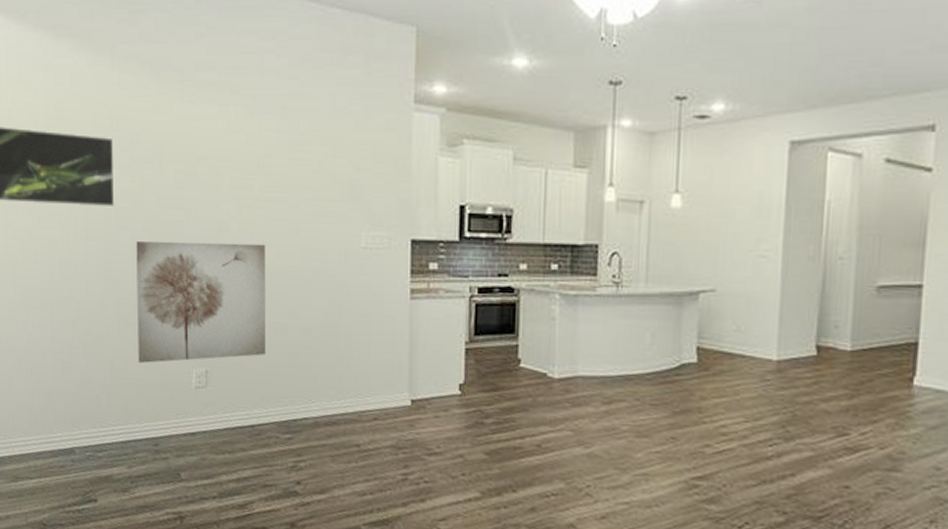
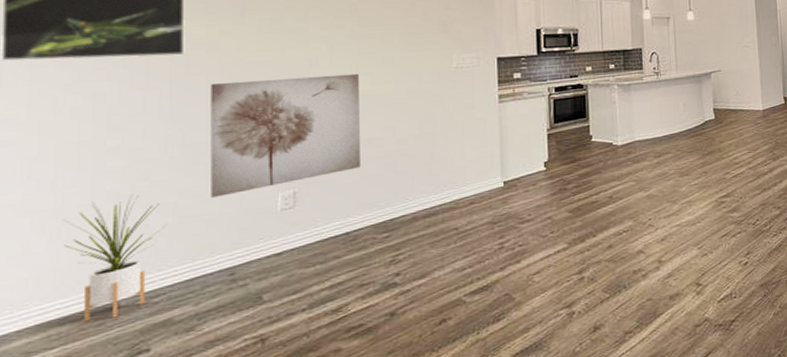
house plant: none [34,347,106,463] -> present [63,194,167,322]

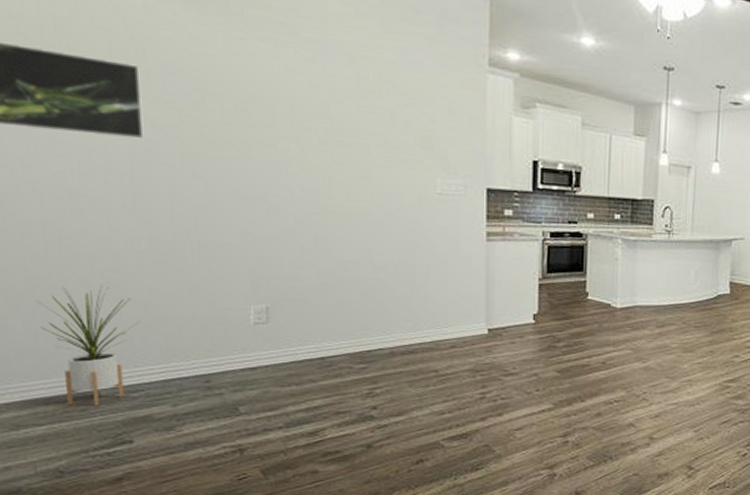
wall art: present [210,73,360,198] -> none [174,176,335,301]

